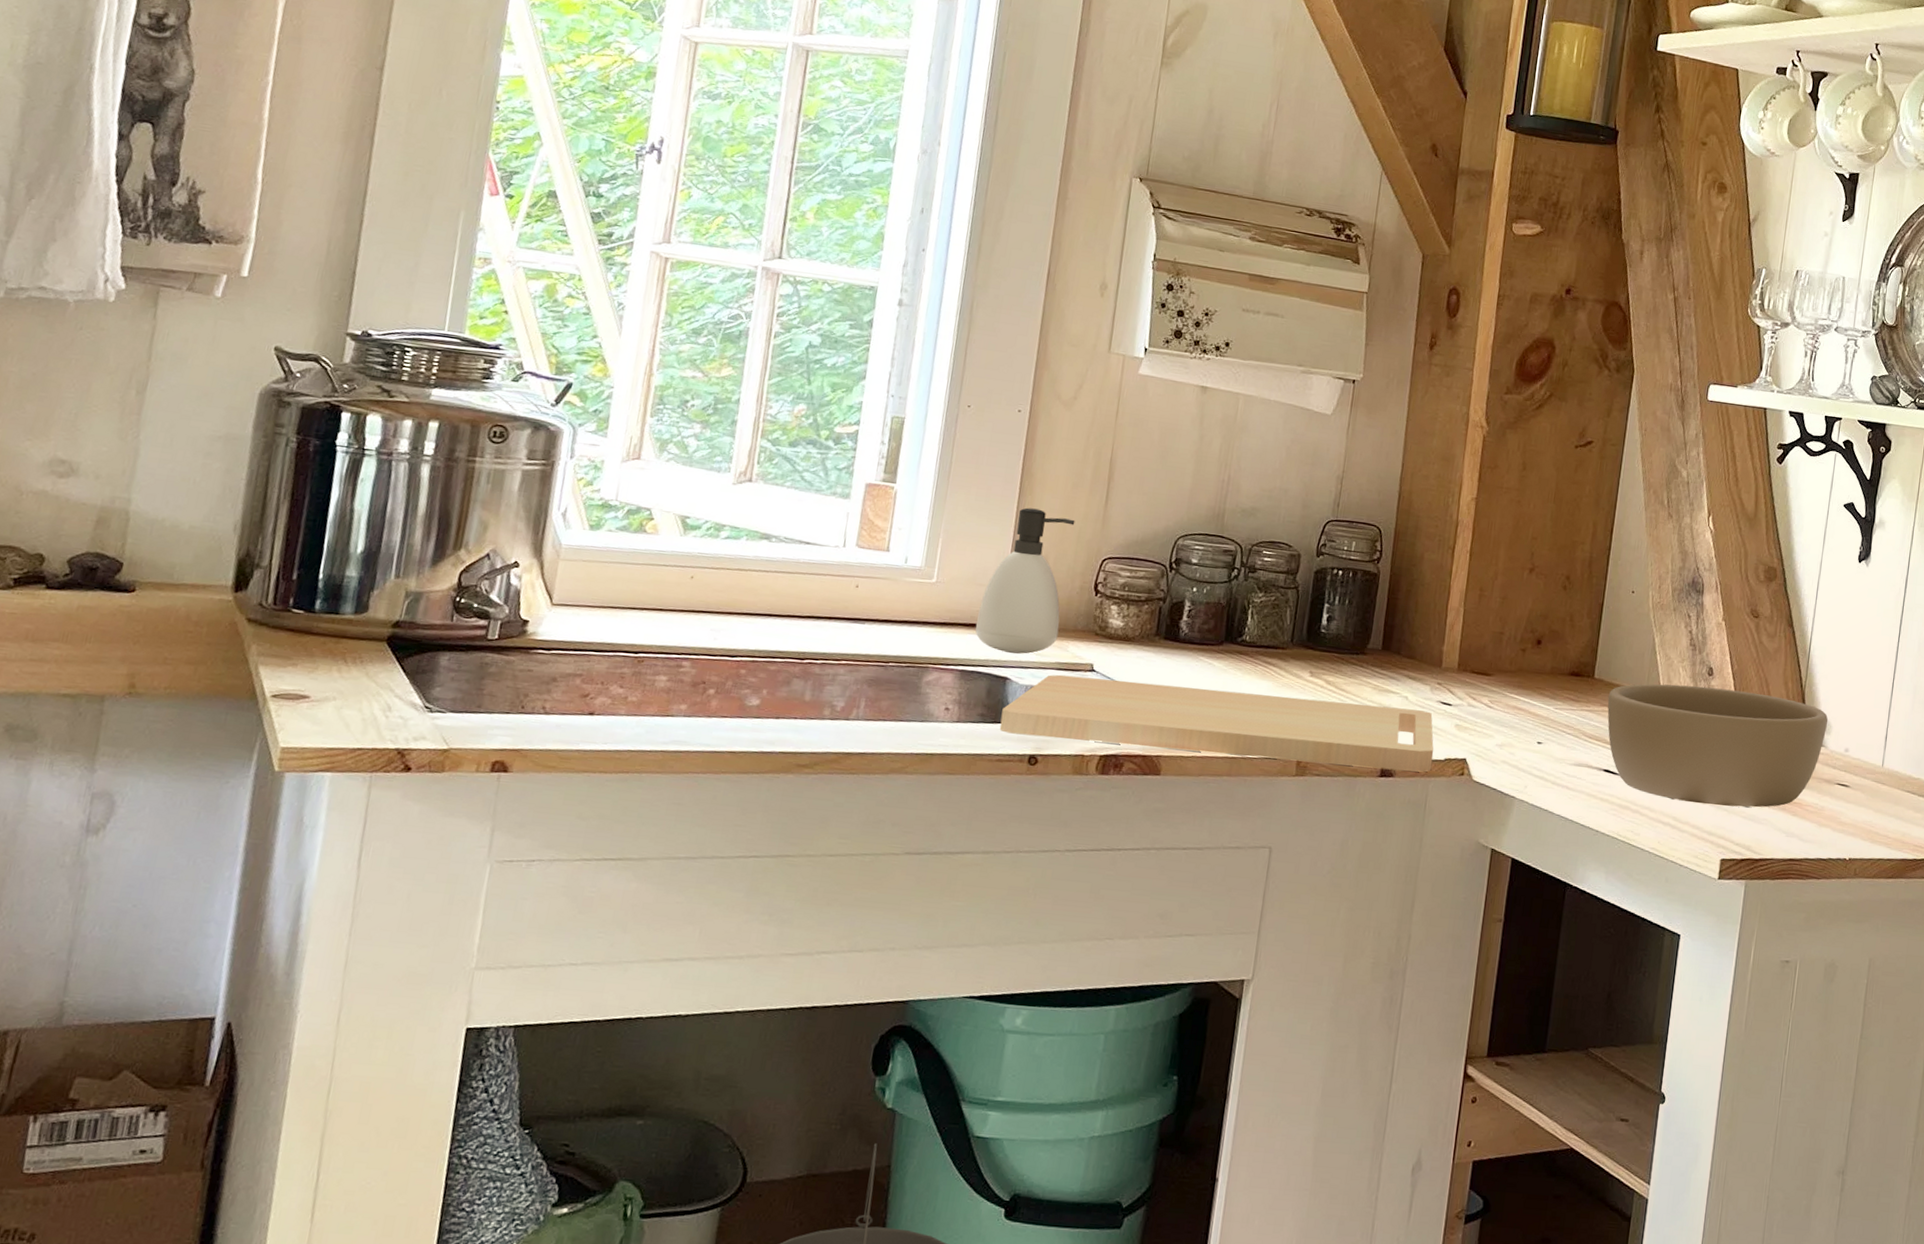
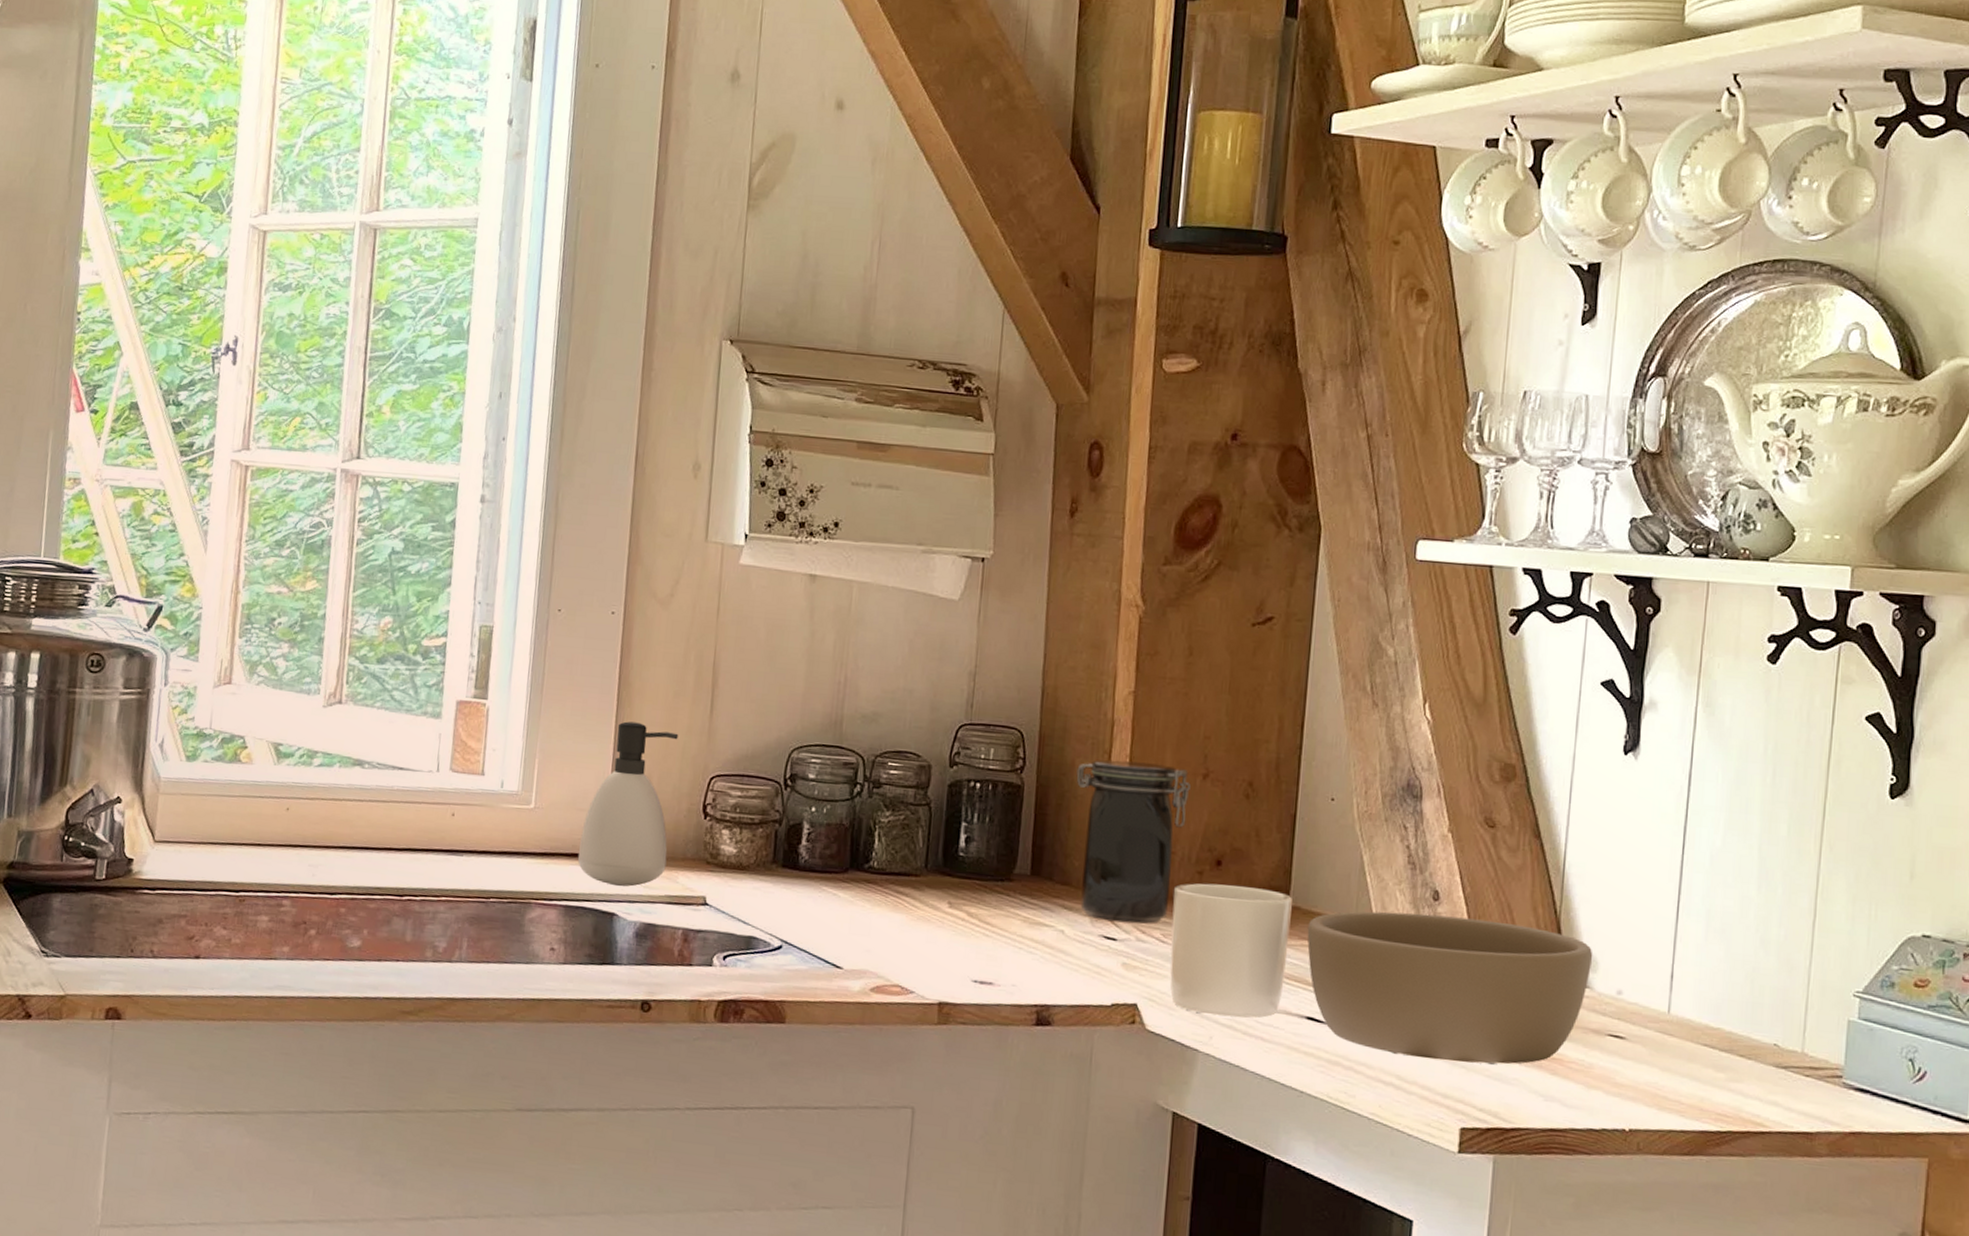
cutting board: present [999,674,1434,772] -> none [608,909,1098,1020]
jar: none [1422,554,1519,693] -> present [1076,759,1191,925]
mug: none [1494,658,1598,771] -> present [1169,883,1293,1019]

